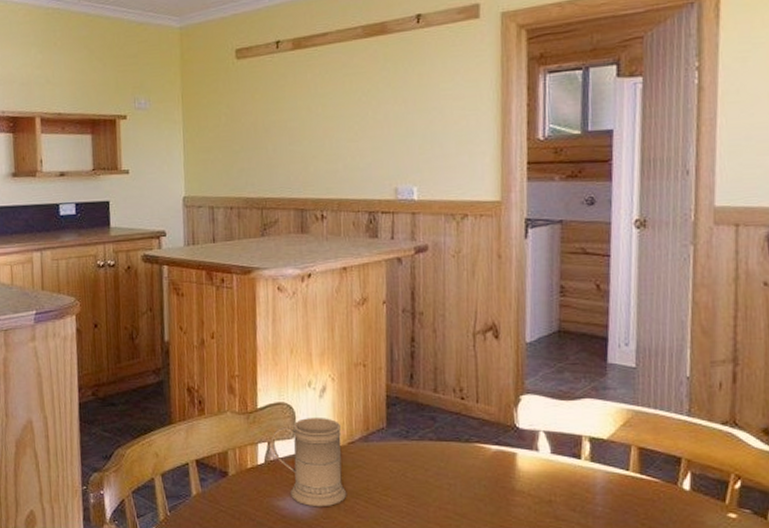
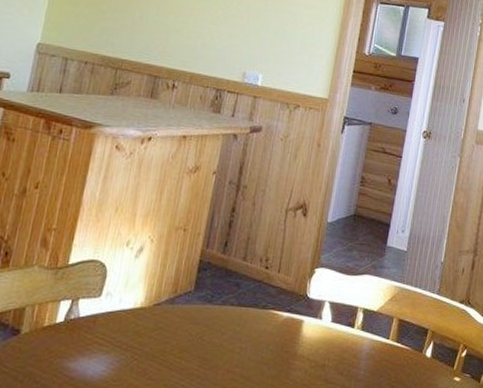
mug: present [270,417,347,507] -> none [74,276,150,369]

